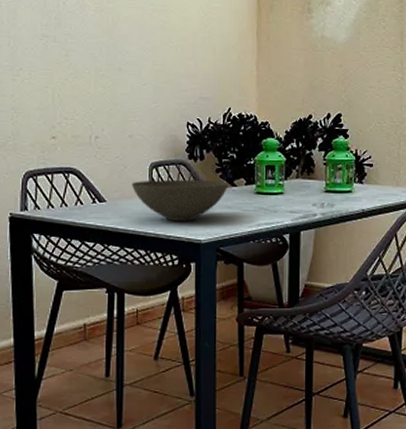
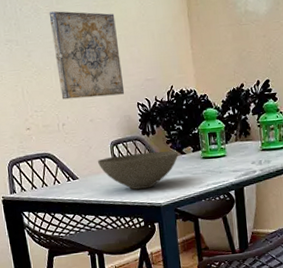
wall art: none [96,10,174,111] -> present [49,11,125,100]

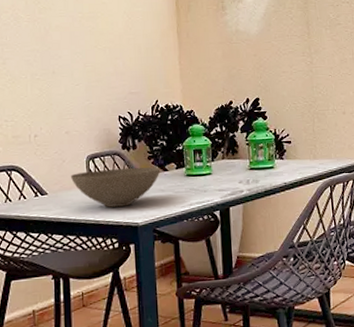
wall art: present [49,11,125,100] -> none [30,20,106,110]

